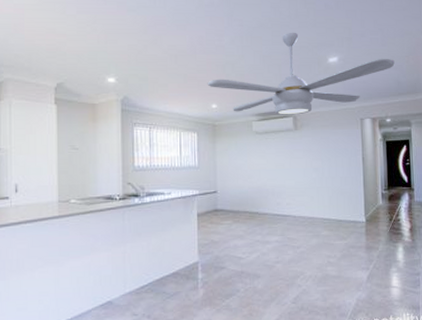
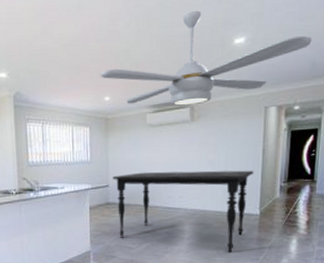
dining table: none [220,177,356,261] -> present [112,170,253,252]

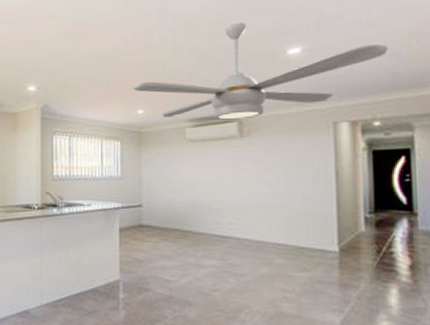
dining table: present [112,170,253,252] -> none [146,192,325,298]

